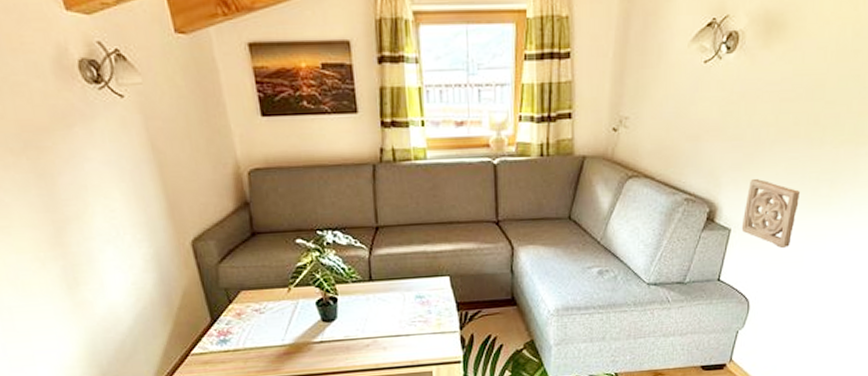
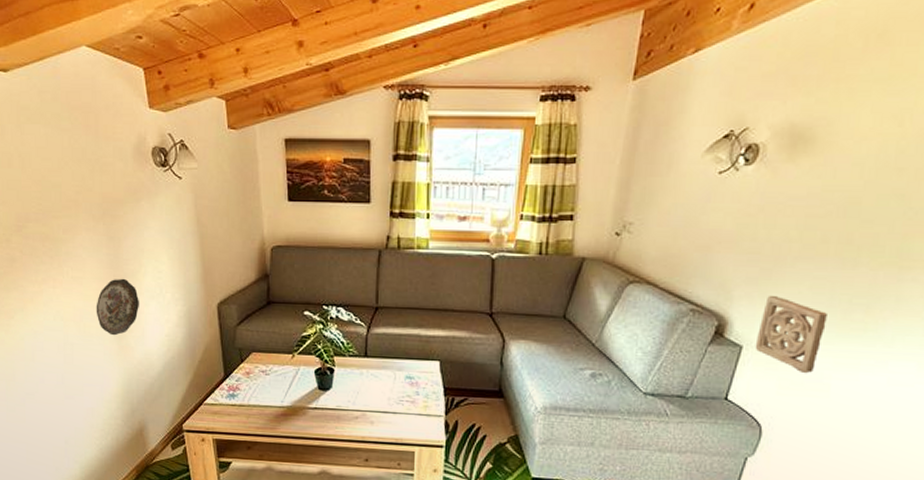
decorative plate: none [34,222,93,292] -> present [96,278,139,336]

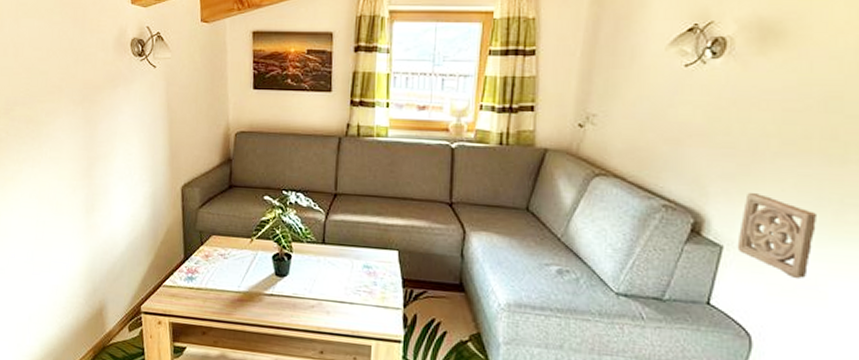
decorative plate: present [96,278,139,336] -> none [68,159,109,215]

